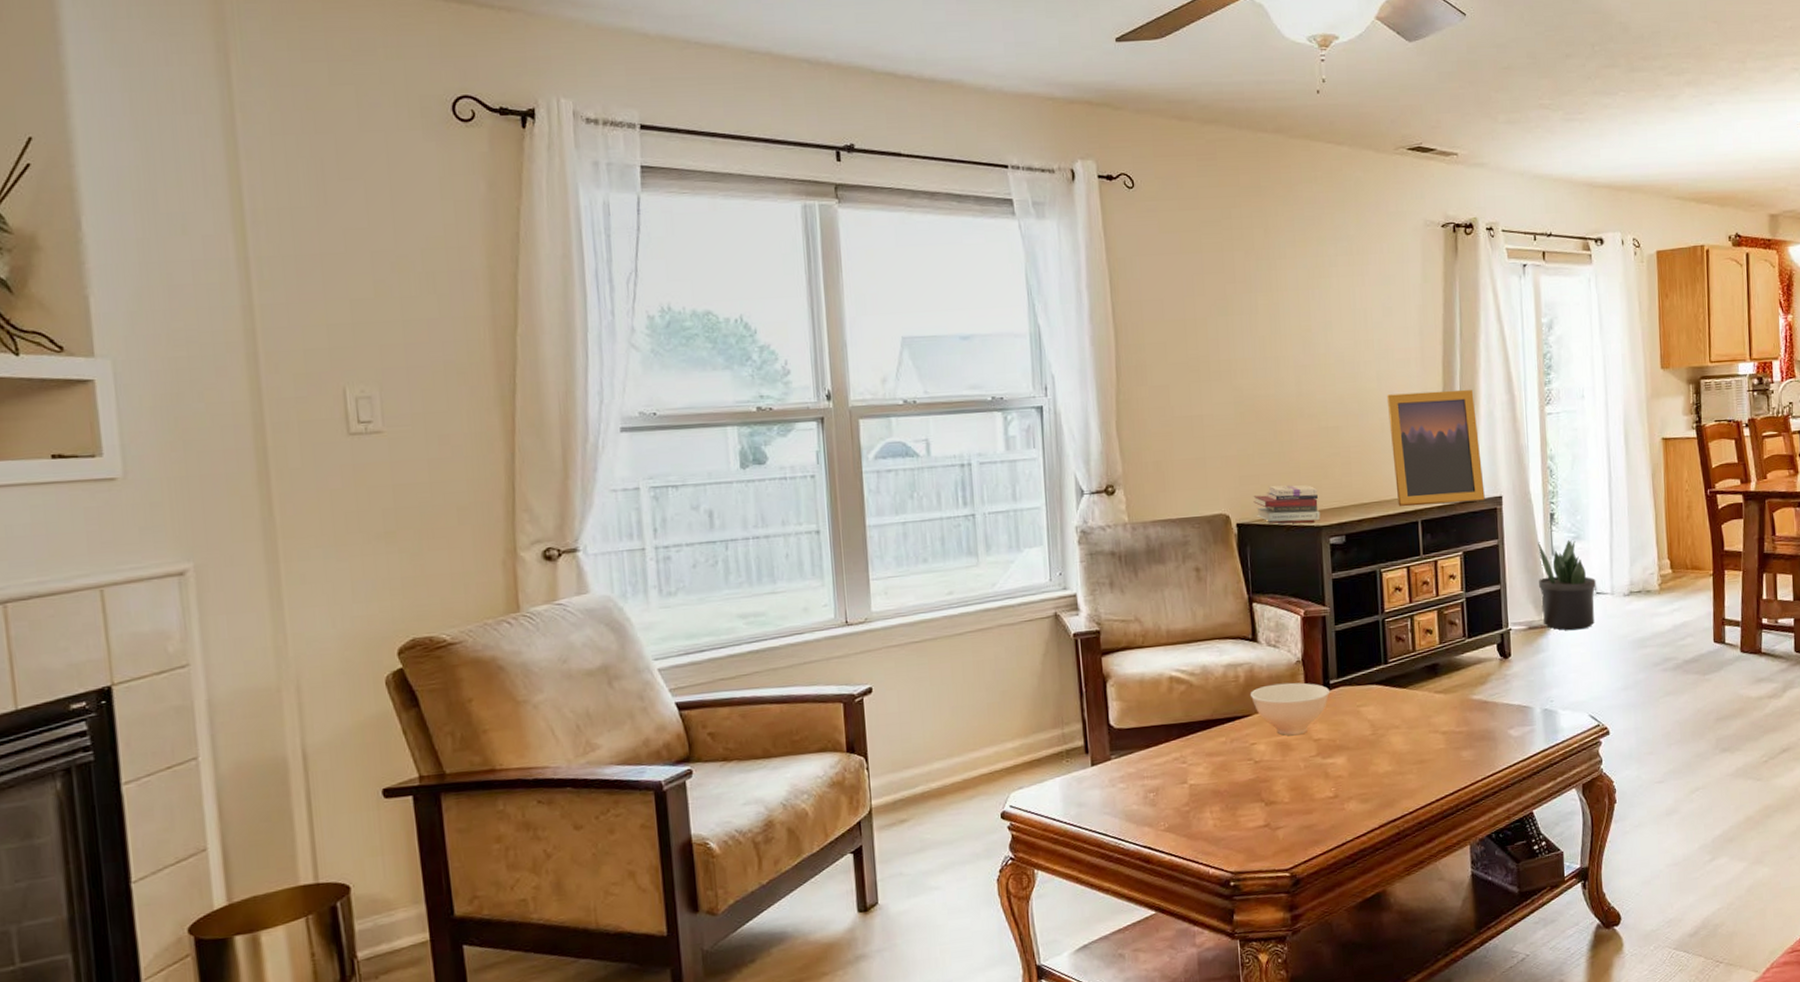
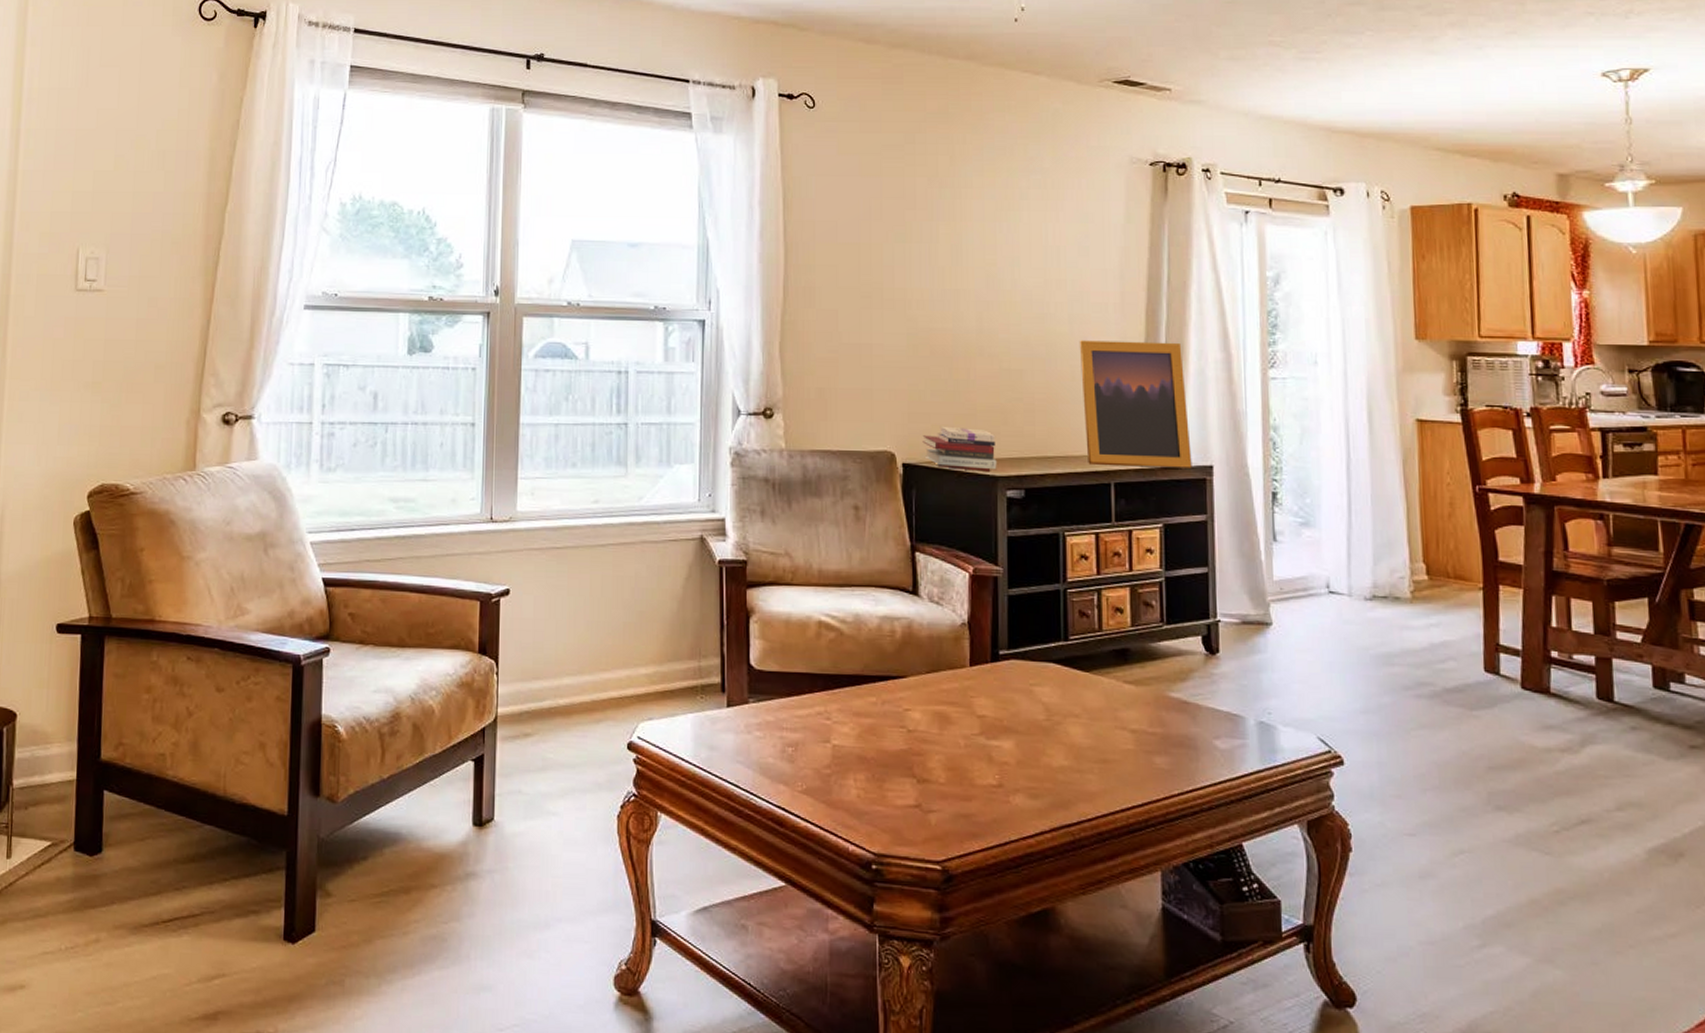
bowl: present [1250,682,1330,736] -> none [906,645,999,708]
planter: present [1538,539,1596,631] -> none [1256,523,1329,633]

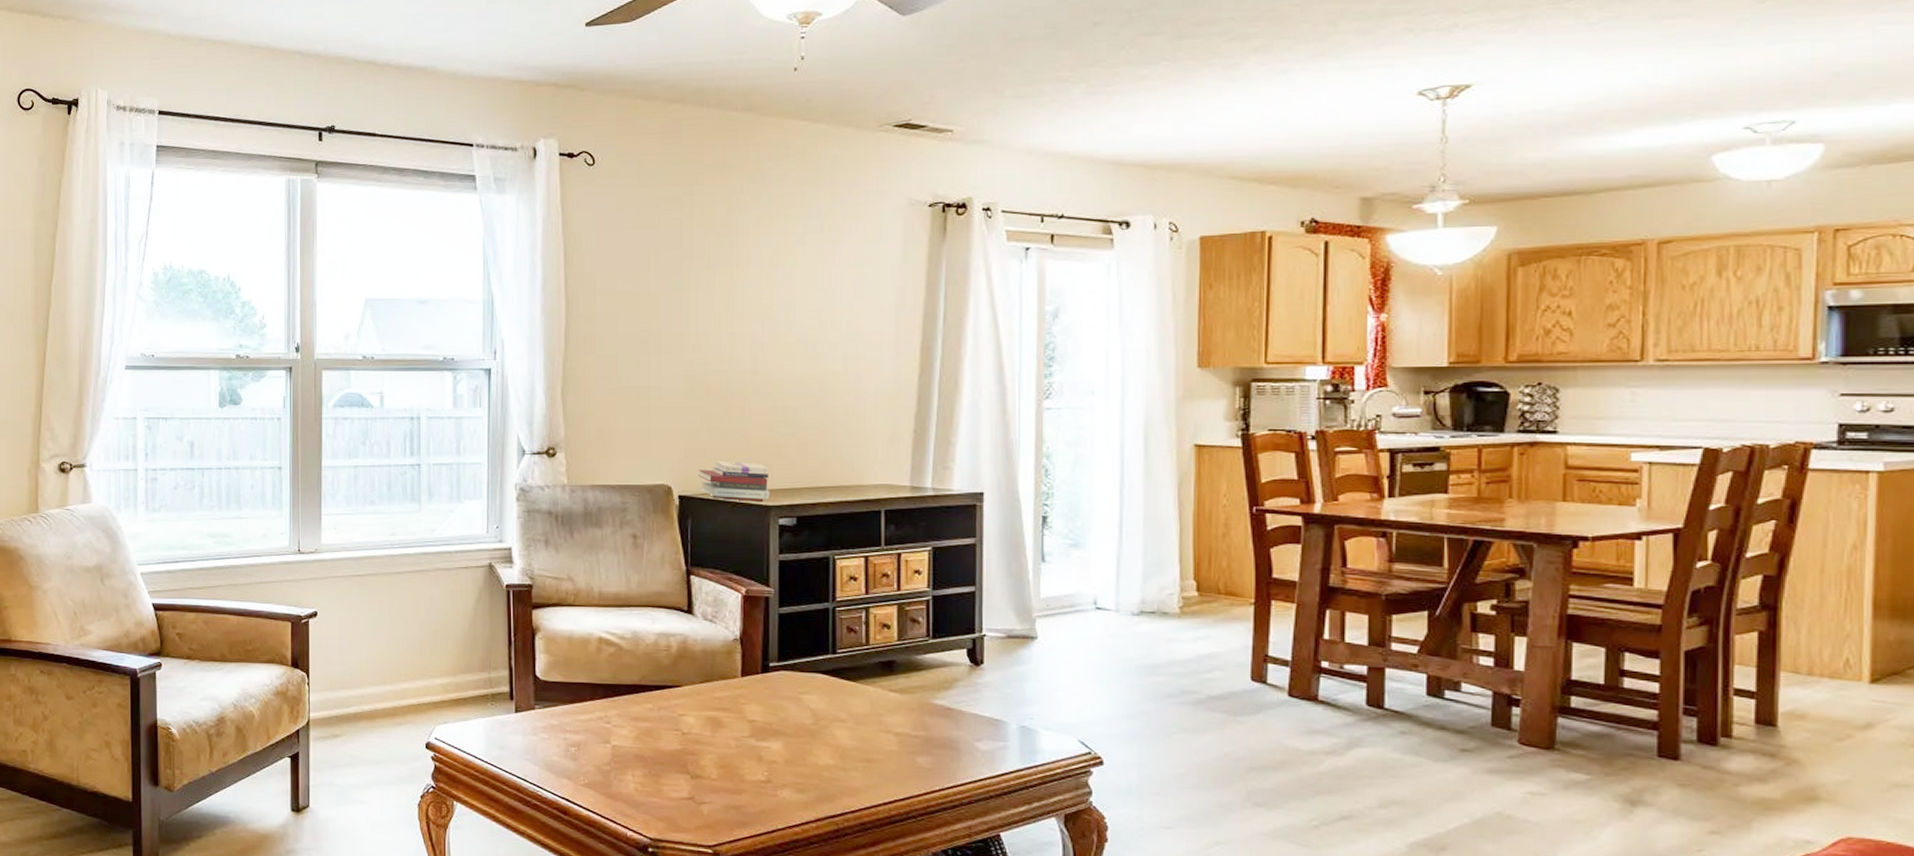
picture frame: present [1079,340,1192,468] -> none [852,377,962,495]

